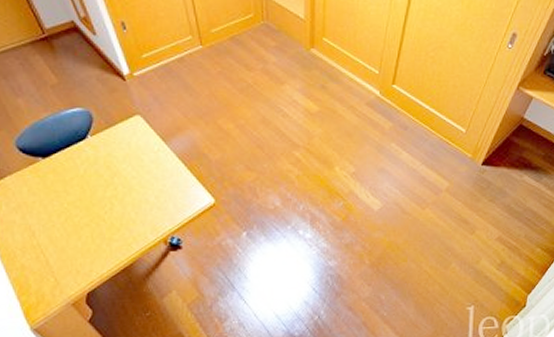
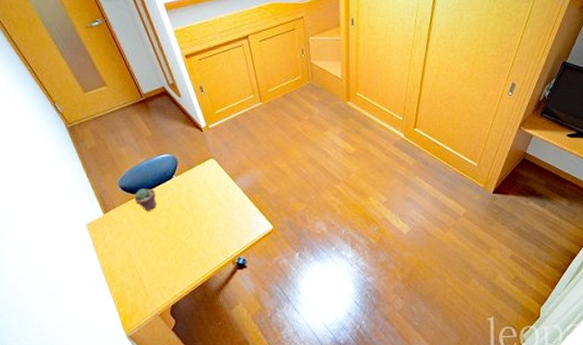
potted succulent: none [36,150,66,179] -> present [134,188,156,211]

